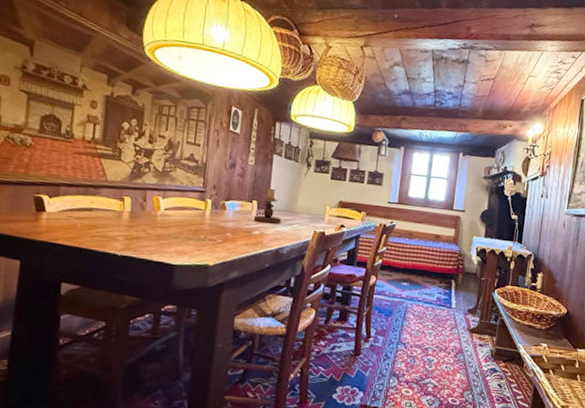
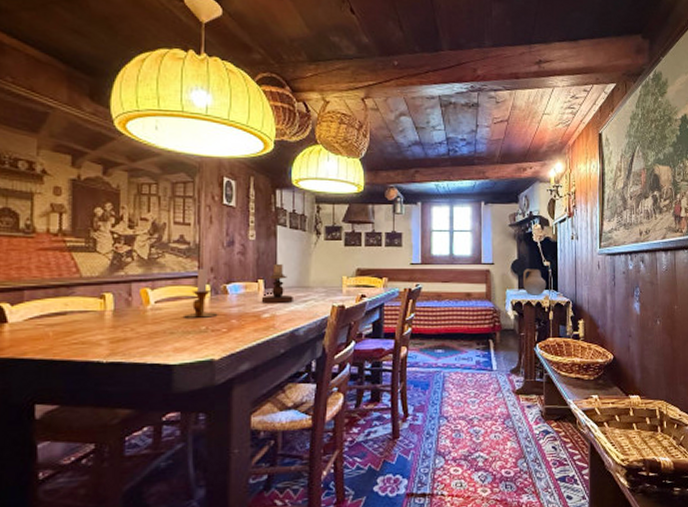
candlestick: none [187,184,216,228] -> present [184,268,218,318]
ceramic pitcher: none [489,219,512,246] -> present [522,269,546,295]

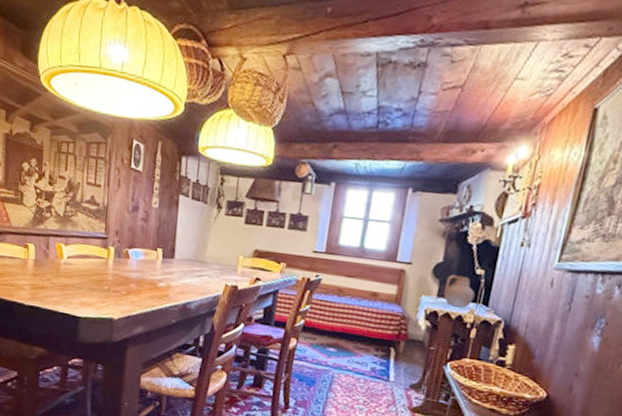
candlestick: present [184,268,218,318] -> none [90,230,119,279]
candlestick: present [261,263,293,303] -> none [158,234,189,276]

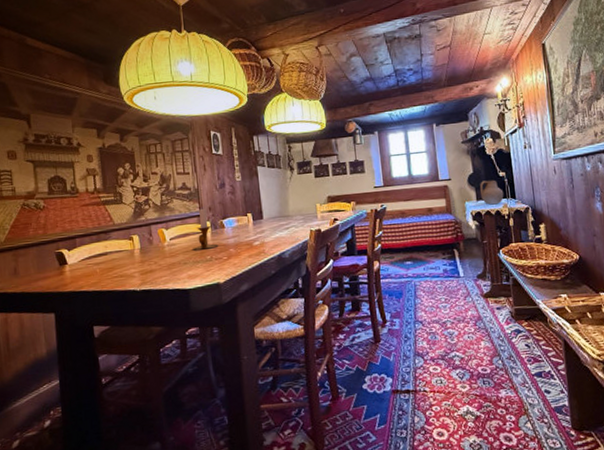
candlestick: none [90,230,119,279] -> present [193,208,219,250]

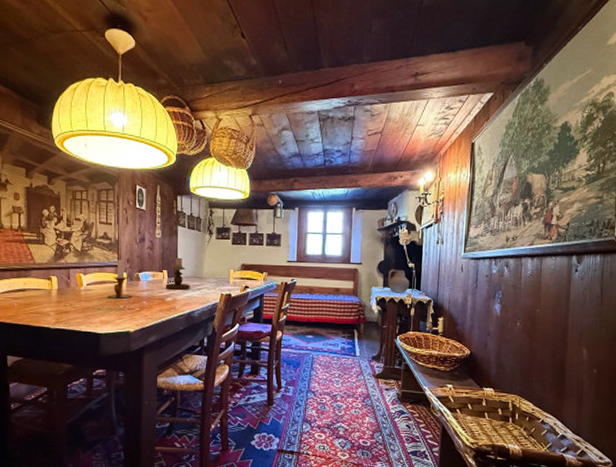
candlestick: none [251,198,277,233] -> present [165,257,190,290]

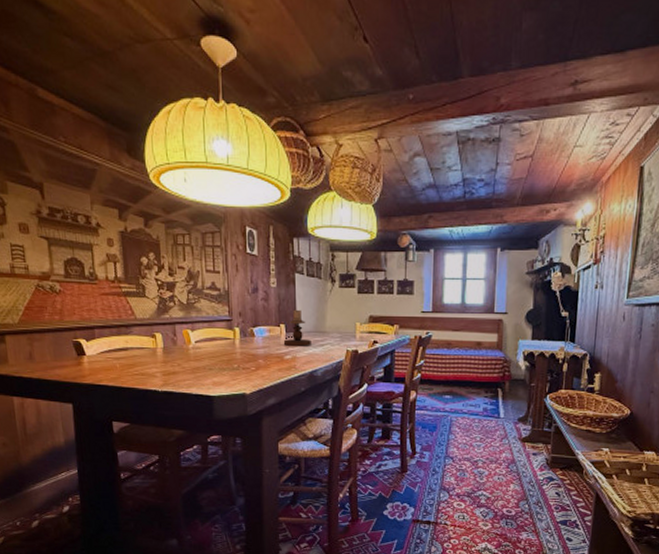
candlestick: present [108,259,133,299] -> none [219,312,247,357]
ceramic pitcher: present [387,269,410,293] -> none [536,319,563,347]

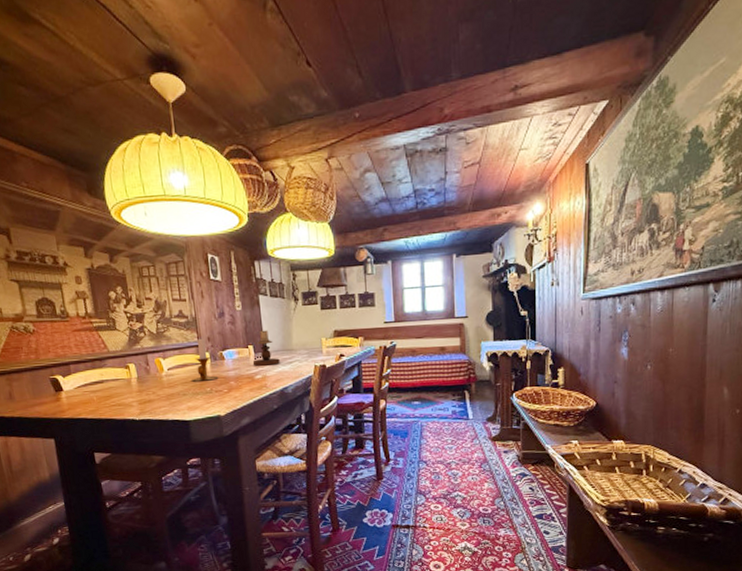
candlestick: none [219,312,247,357] -> present [192,338,219,382]

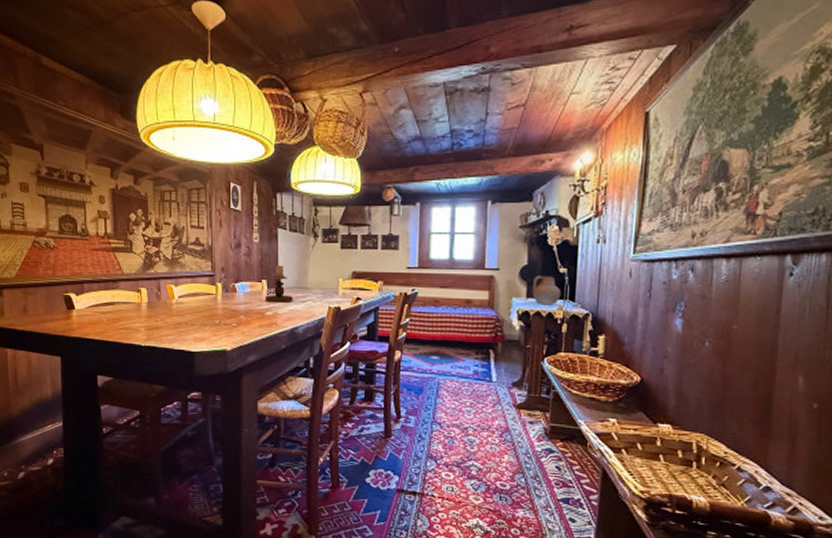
candlestick: present [192,338,219,382] -> none [201,268,229,313]
ceramic pitcher: none [498,319,524,346] -> present [531,275,561,305]

